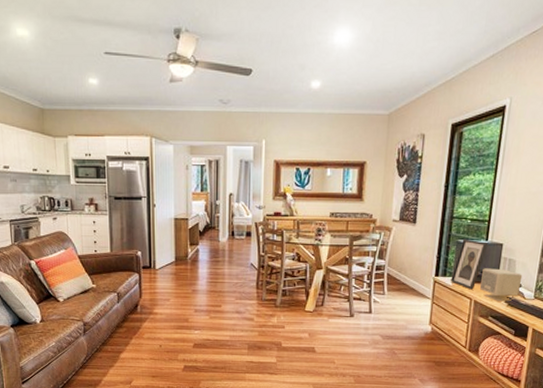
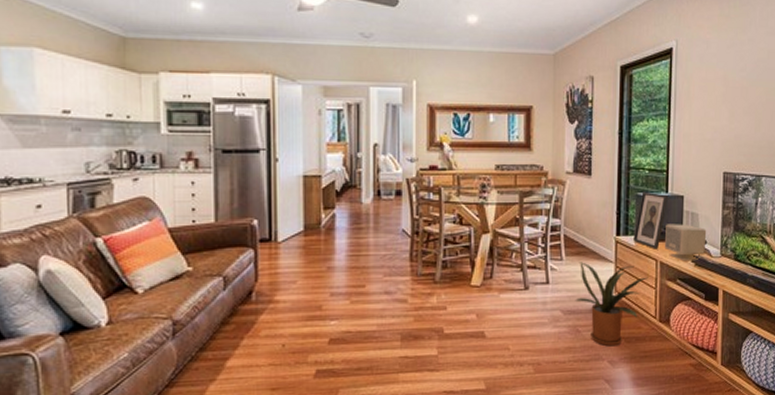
house plant: none [393,297,462,368] -> present [575,262,648,347]

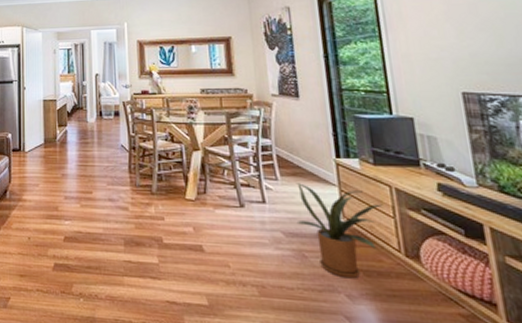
picture frame: present [633,191,668,250] -> none [357,113,394,175]
speaker: present [664,224,707,262] -> none [395,147,454,190]

